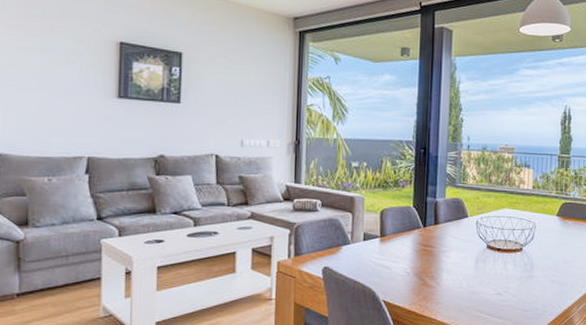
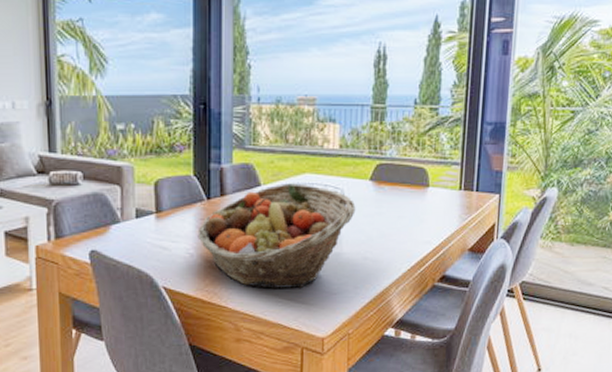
fruit basket: none [414,216,545,305] -> present [197,183,356,289]

